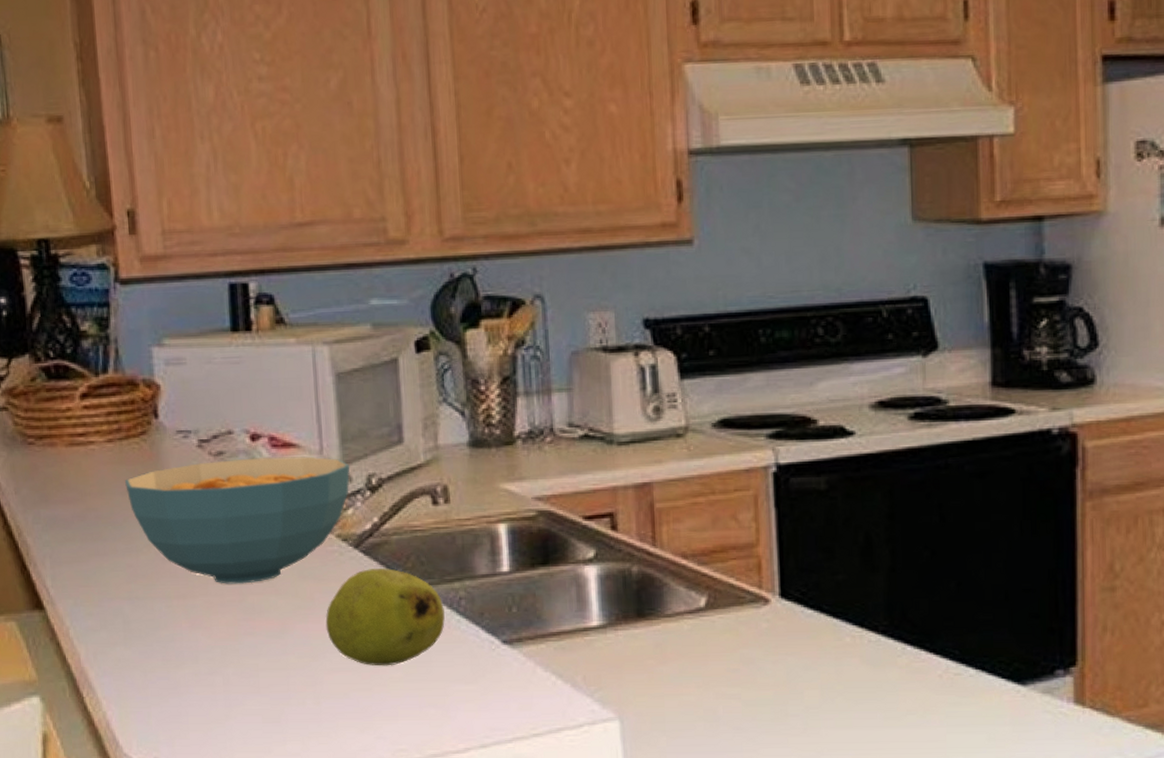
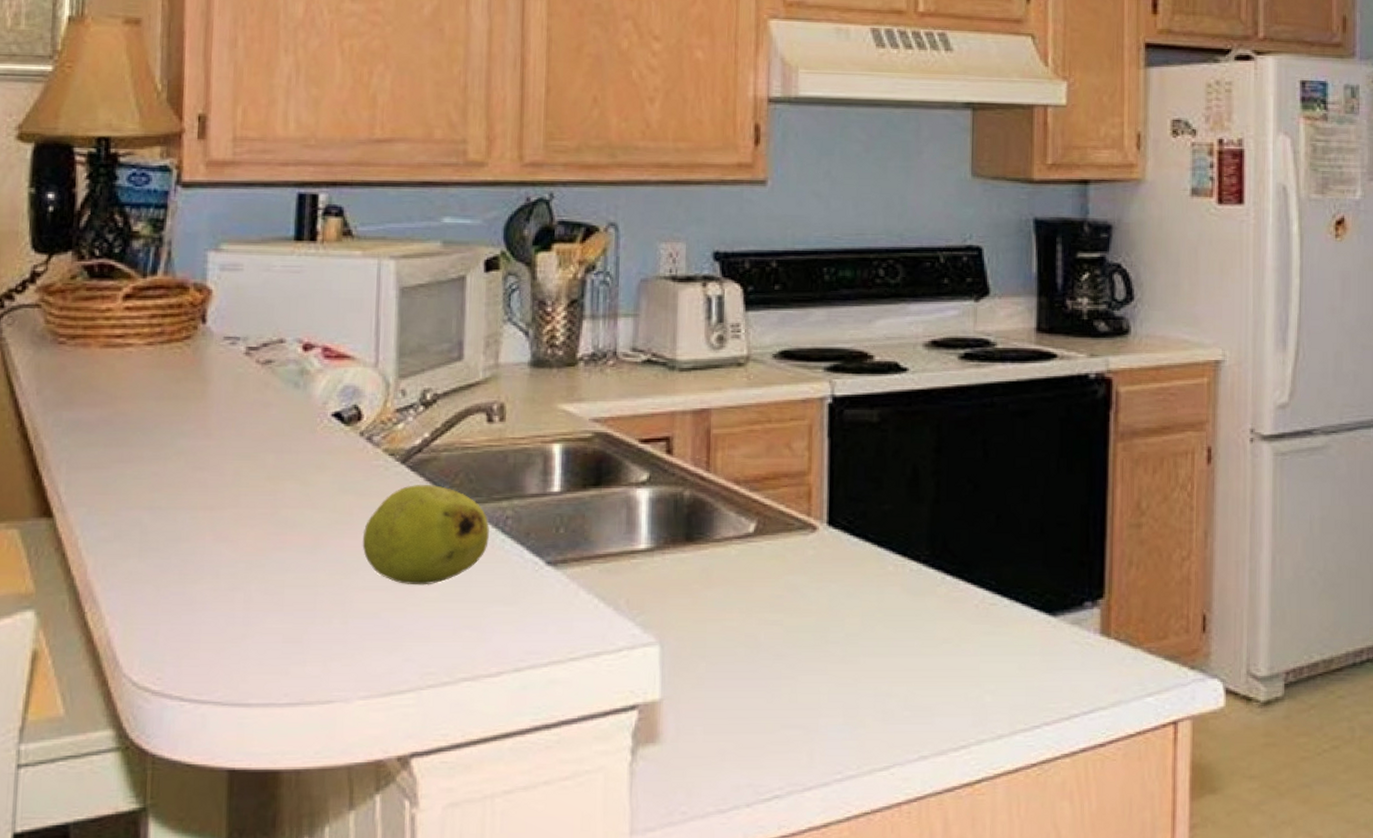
cereal bowl: present [125,456,351,584] -> none [161,368,405,496]

